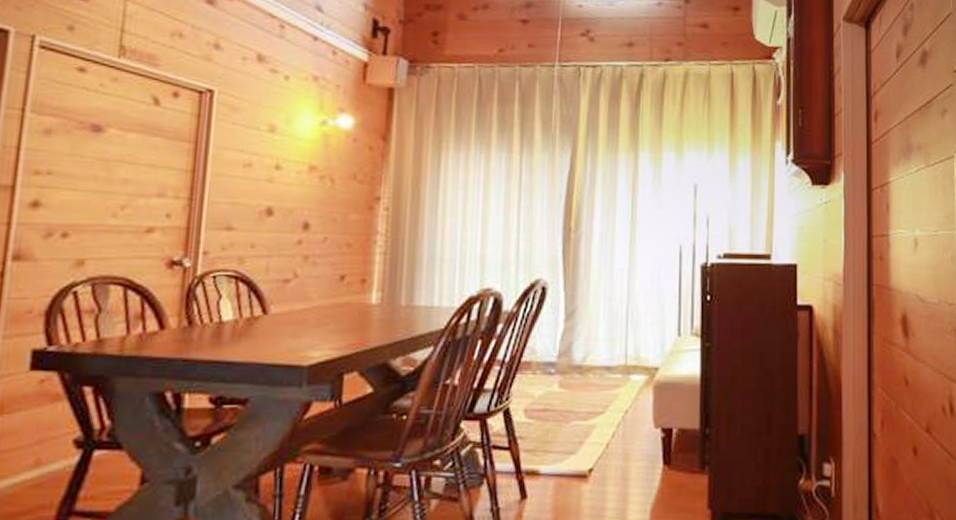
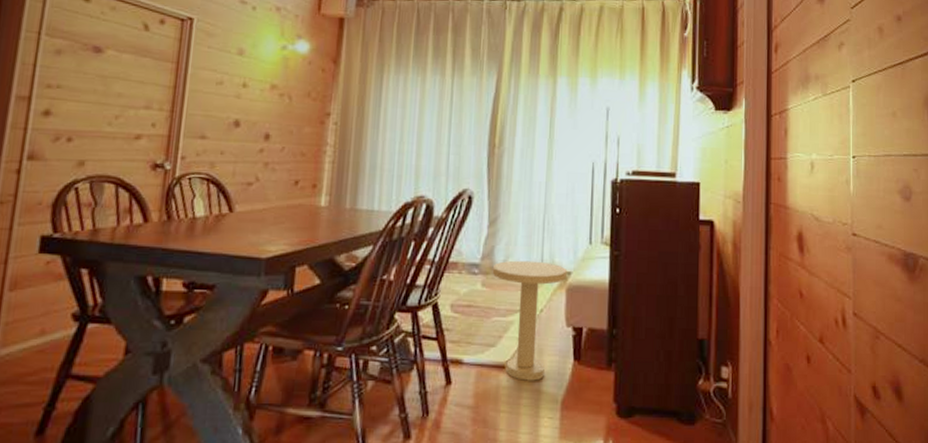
side table: none [570,357,654,490] -> present [492,260,567,381]

